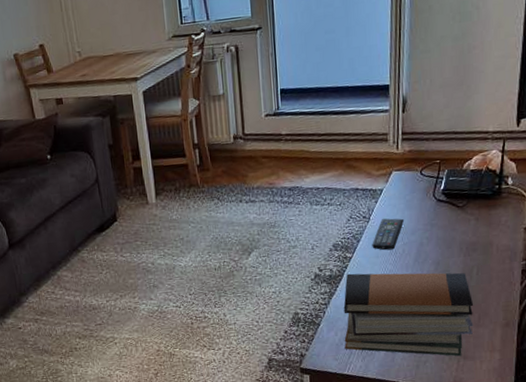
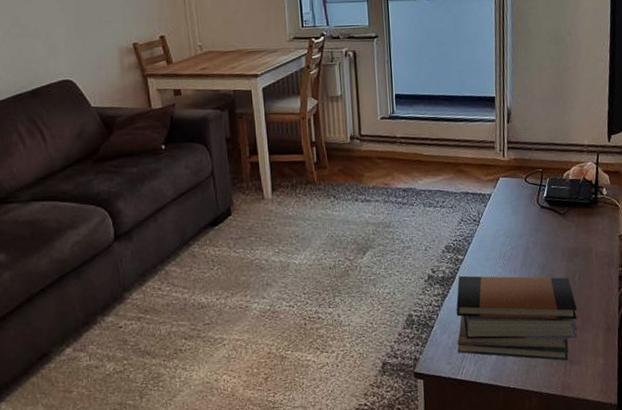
remote control: present [372,218,405,251] -> none [482,222,512,254]

